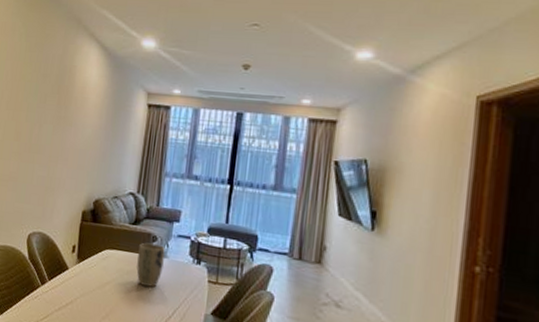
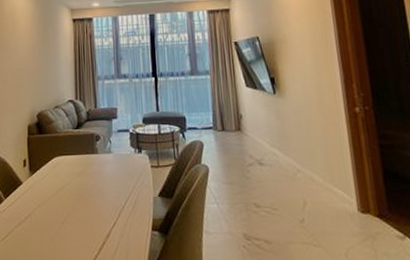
plant pot: present [136,242,165,287] -> none [85,142,110,184]

